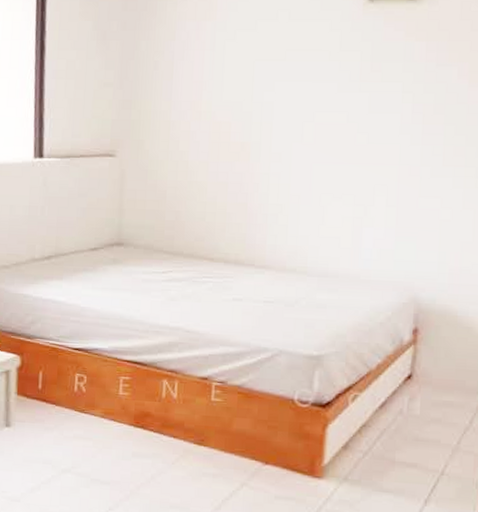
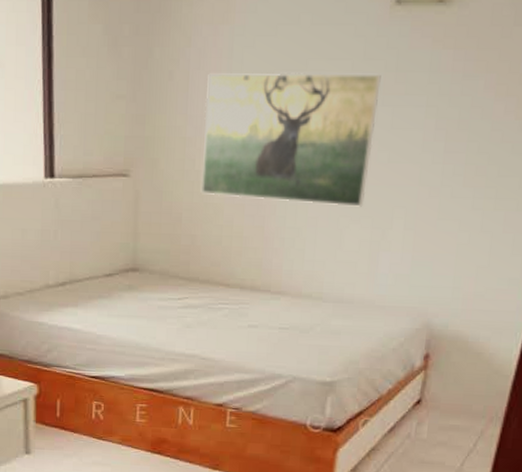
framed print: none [184,62,357,185] -> present [200,73,381,207]

